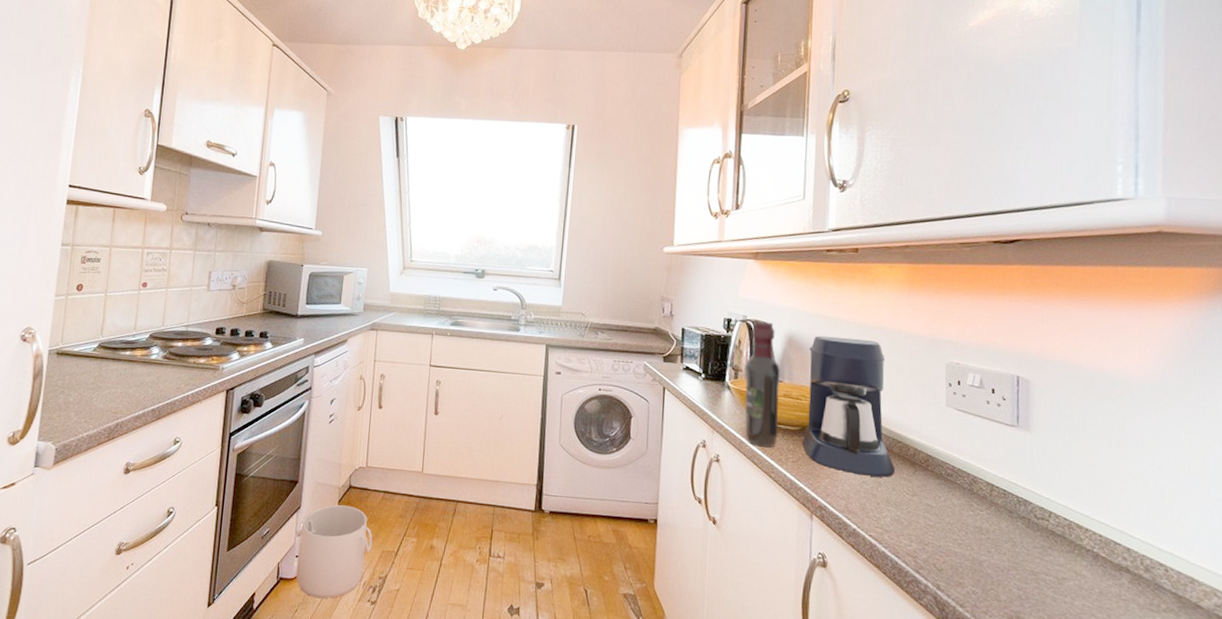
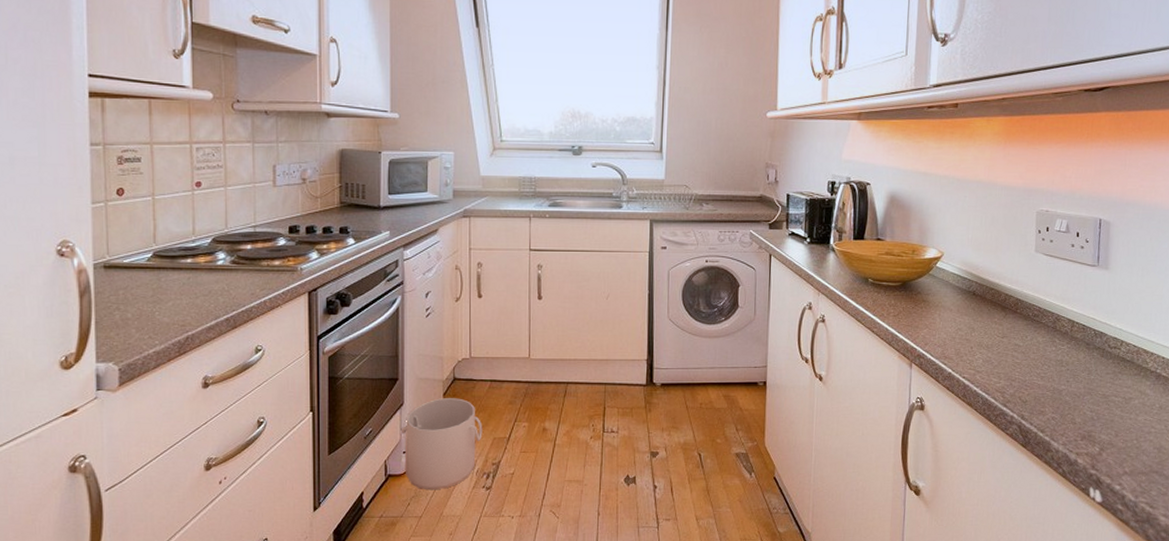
wine bottle: present [744,321,781,448] -> none [848,182,884,304]
coffee maker: present [802,335,896,478] -> none [902,192,988,323]

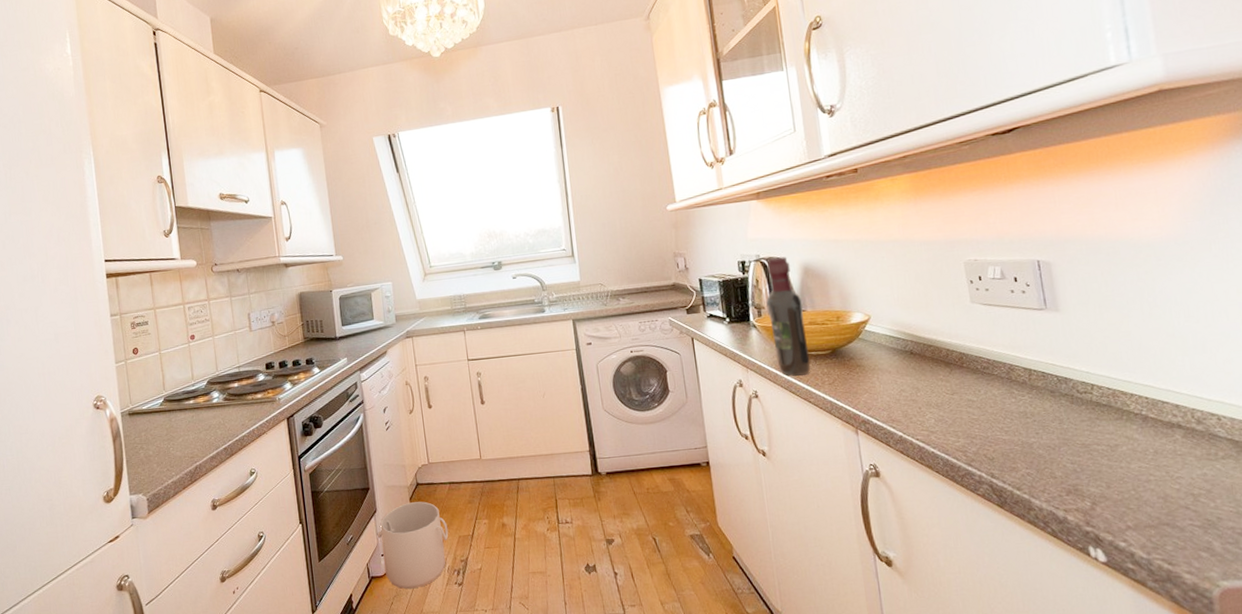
wine bottle: none [848,182,884,304] -> present [766,256,811,376]

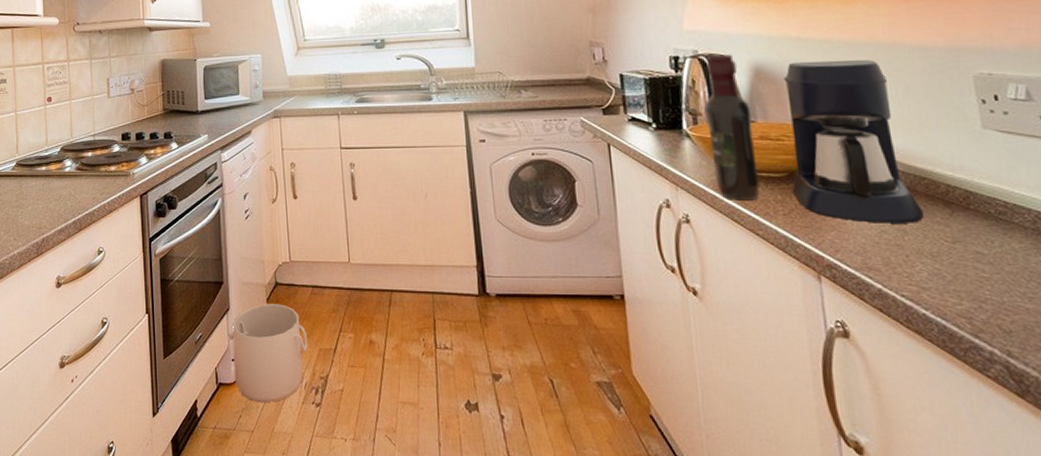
coffee maker: none [826,254,932,385] -> present [784,59,925,223]

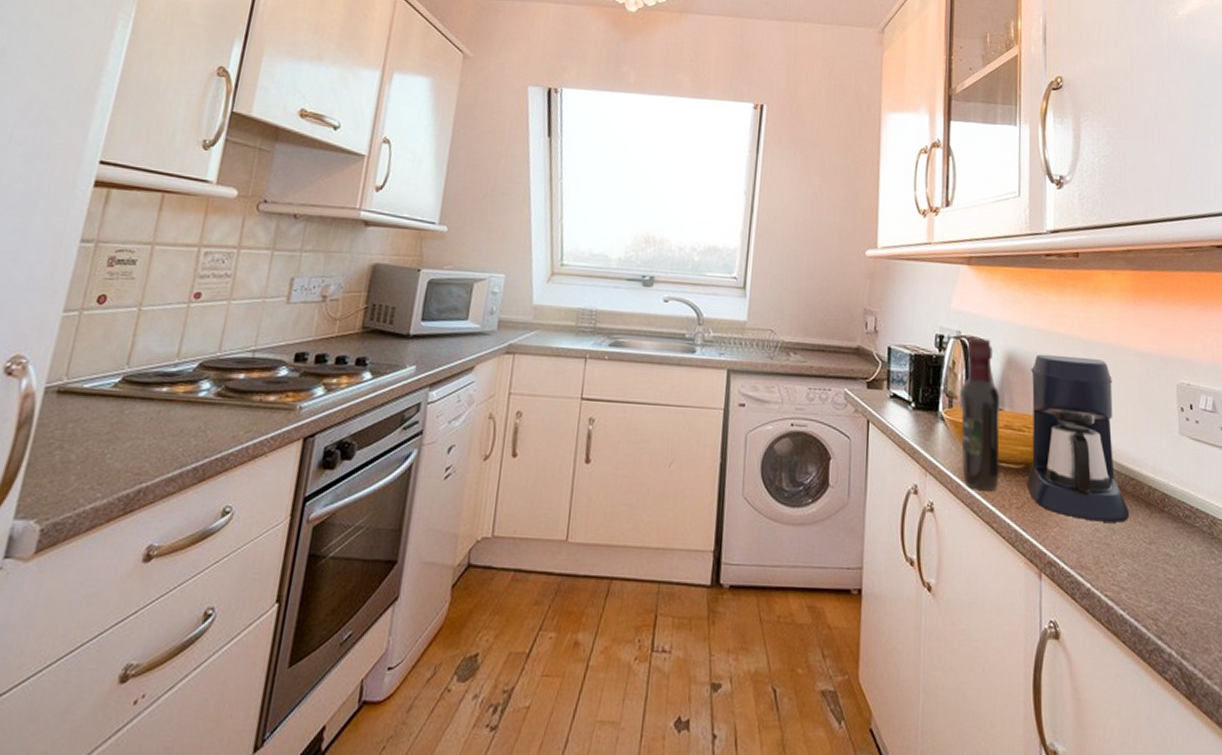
bucket: present [229,304,308,403] -> none [386,592,497,728]

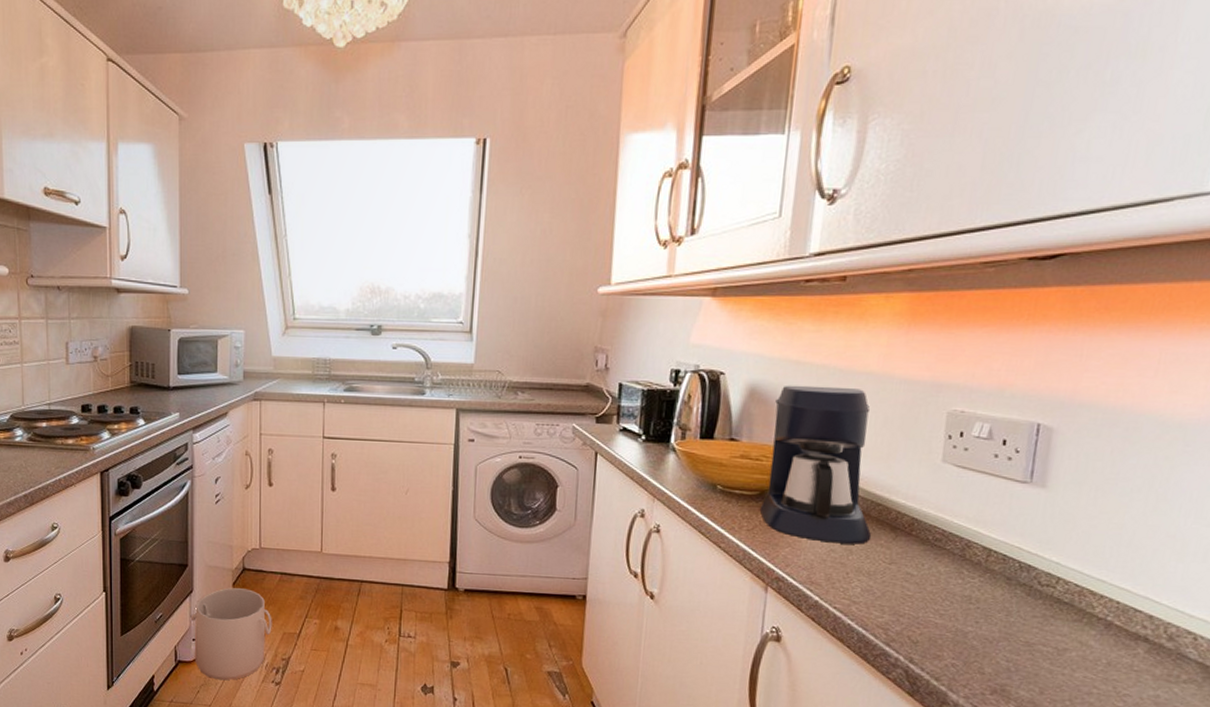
bucket: none [386,592,497,728] -> present [191,587,272,681]
wine bottle: present [960,337,1001,491] -> none [691,371,739,516]

